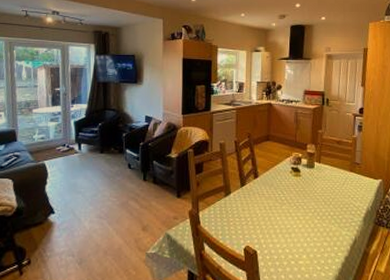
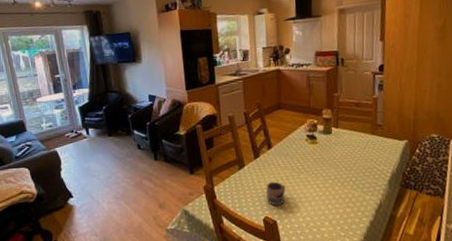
mug: none [249,210,268,236] -> present [266,181,286,206]

